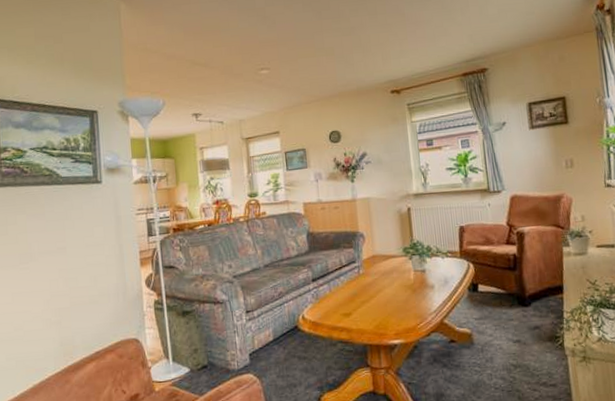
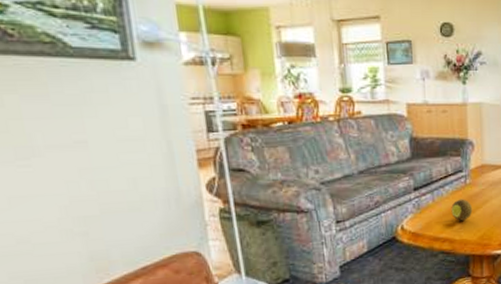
fruit: none [347,288,368,311] -> present [451,199,473,221]

